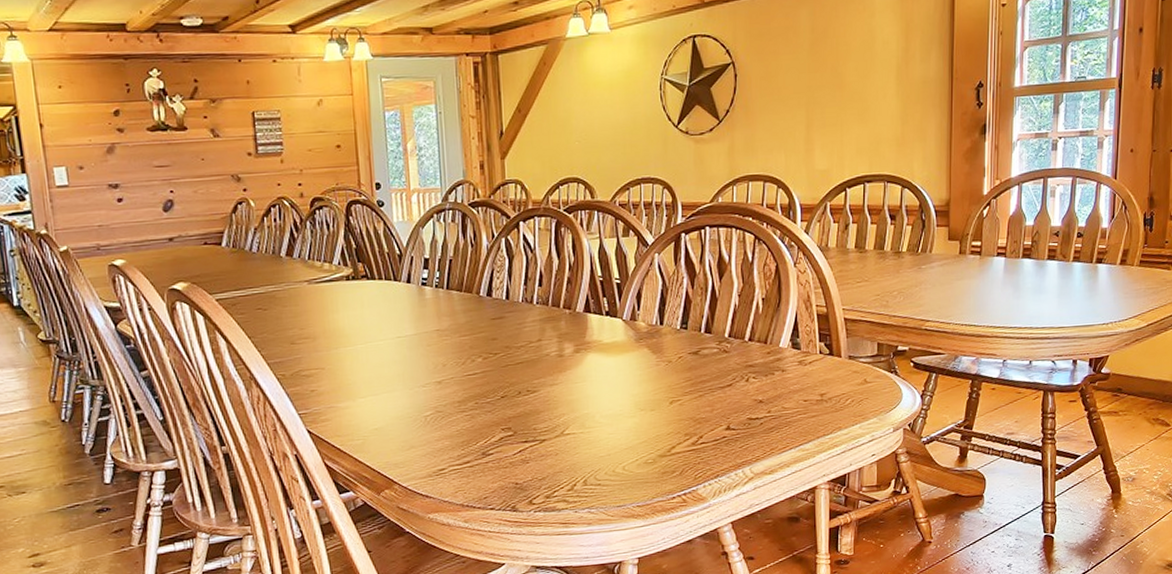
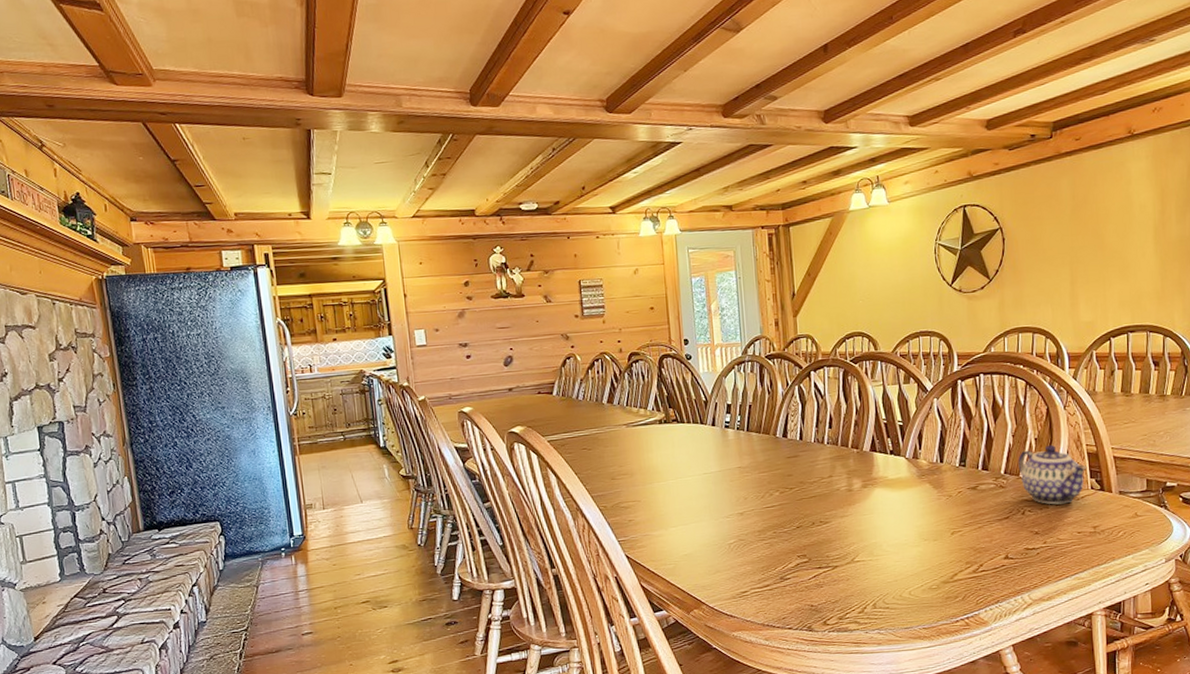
teapot: none [743,305,817,371] -> present [1018,444,1088,505]

